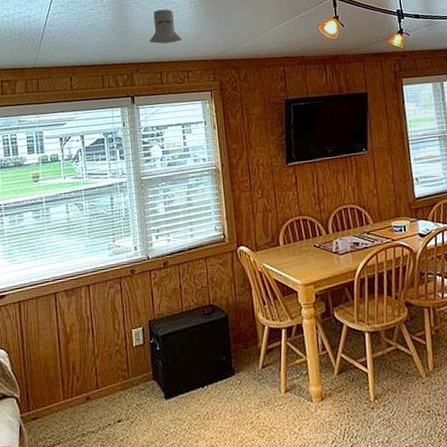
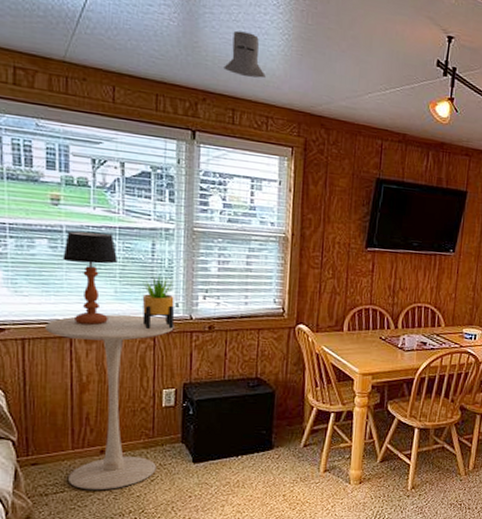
pedestal table: none [35,263,136,439] -> present [45,314,174,491]
table lamp: none [44,196,86,281] -> present [62,231,119,326]
potted plant: none [106,223,135,276] -> present [142,274,175,330]

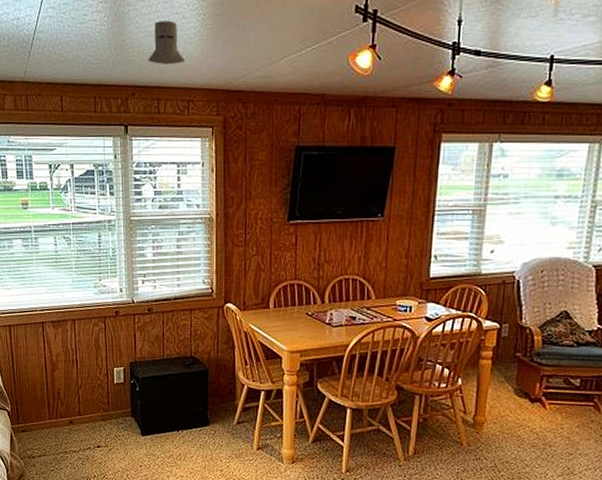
pedestal table: present [45,314,174,491] -> none [24,301,120,456]
table lamp: present [62,231,119,326] -> none [33,229,74,312]
potted plant: present [142,274,175,330] -> none [93,262,120,314]

